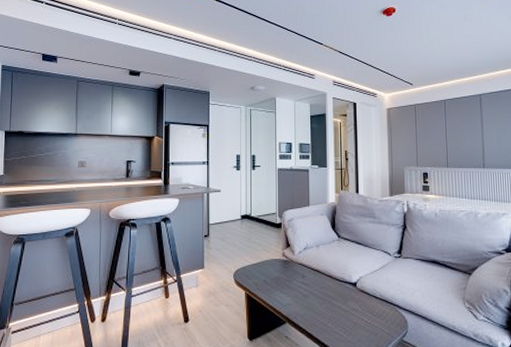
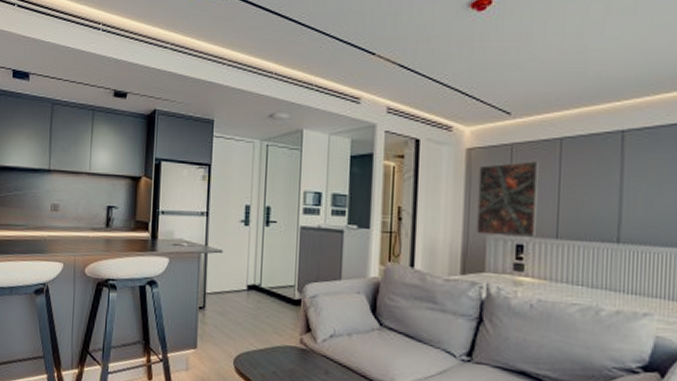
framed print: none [396,116,434,167] -> present [476,161,539,237]

